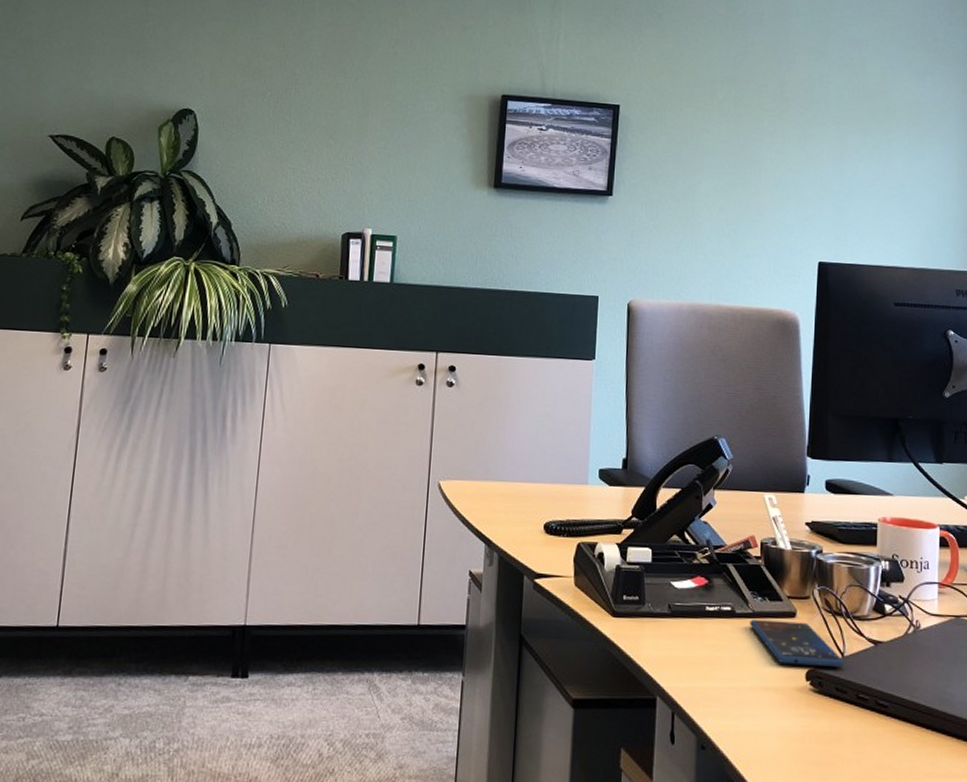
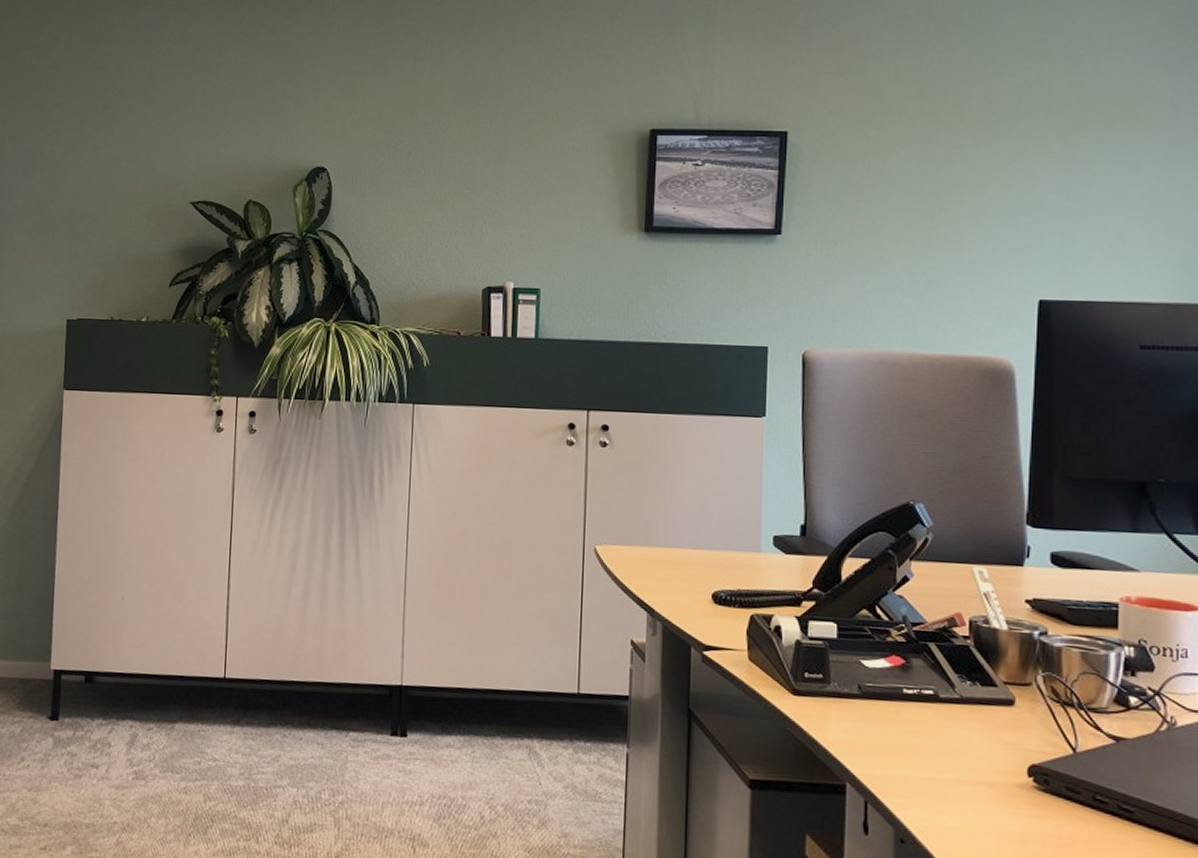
smartphone: present [750,620,845,667] -> none [957,706,1078,764]

